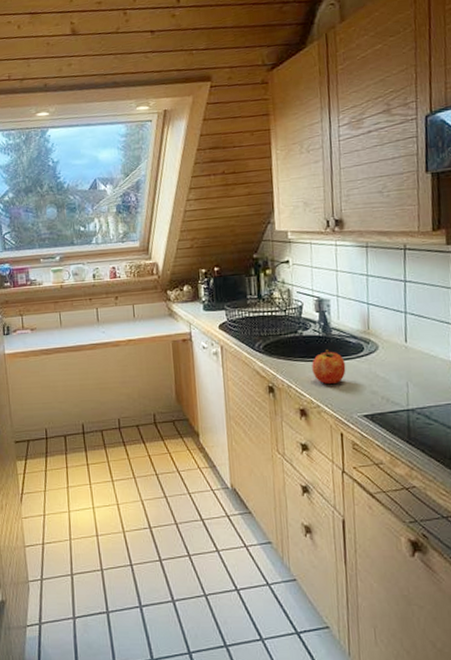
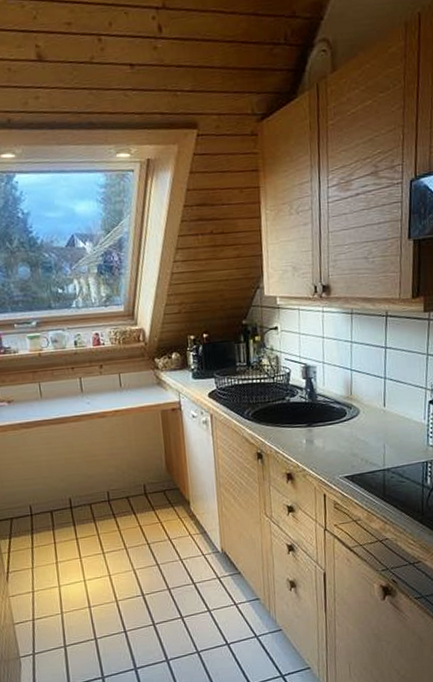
fruit: present [312,350,346,384] -> none [298,415,330,448]

